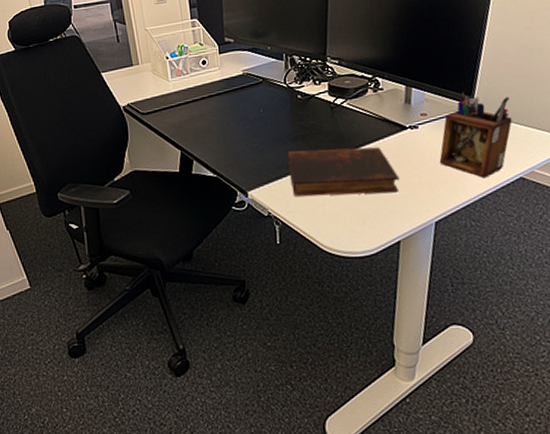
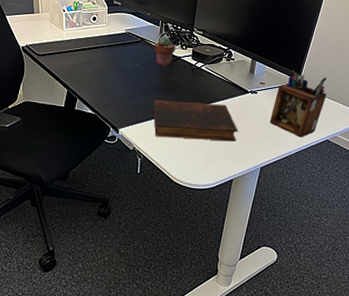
potted succulent: none [279,72,308,109] -> present [154,36,176,66]

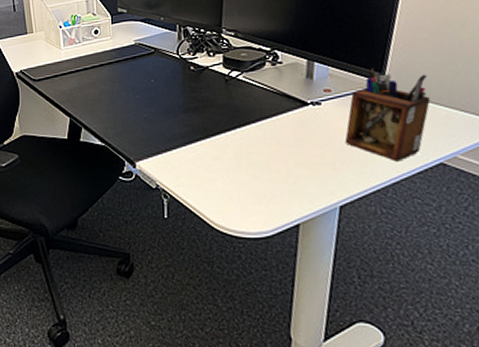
potted succulent: present [154,36,176,66] -> none [172,43,201,80]
book: present [154,99,238,142] -> none [178,122,300,172]

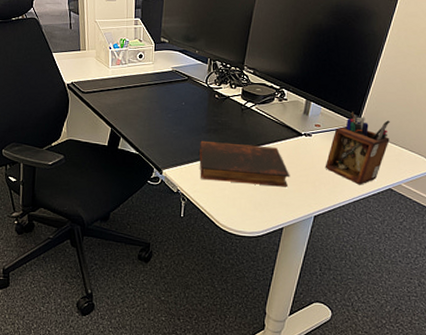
book: none [178,122,300,172] -> present [199,140,290,187]

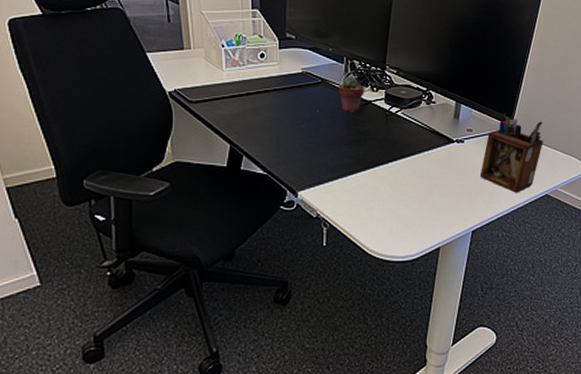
book: present [199,140,290,187] -> none [340,154,444,202]
potted succulent: none [201,74,225,106] -> present [338,76,365,113]

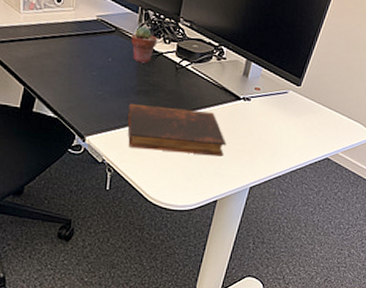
book: none [340,154,444,202] -> present [128,103,226,157]
desk organizer: present [480,113,543,193] -> none [263,74,331,154]

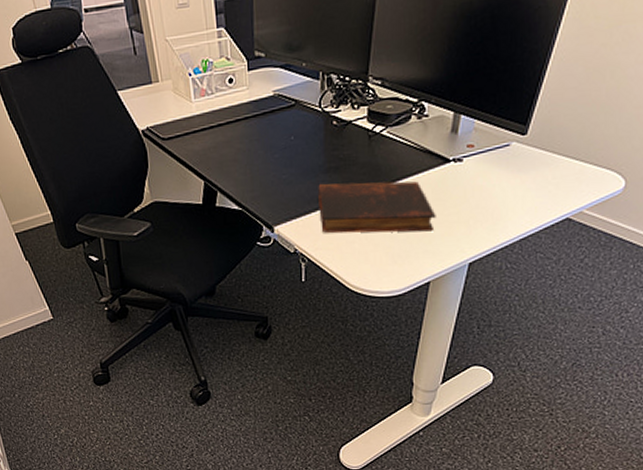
potted succulent: present [131,26,158,63] -> none [314,93,345,137]

